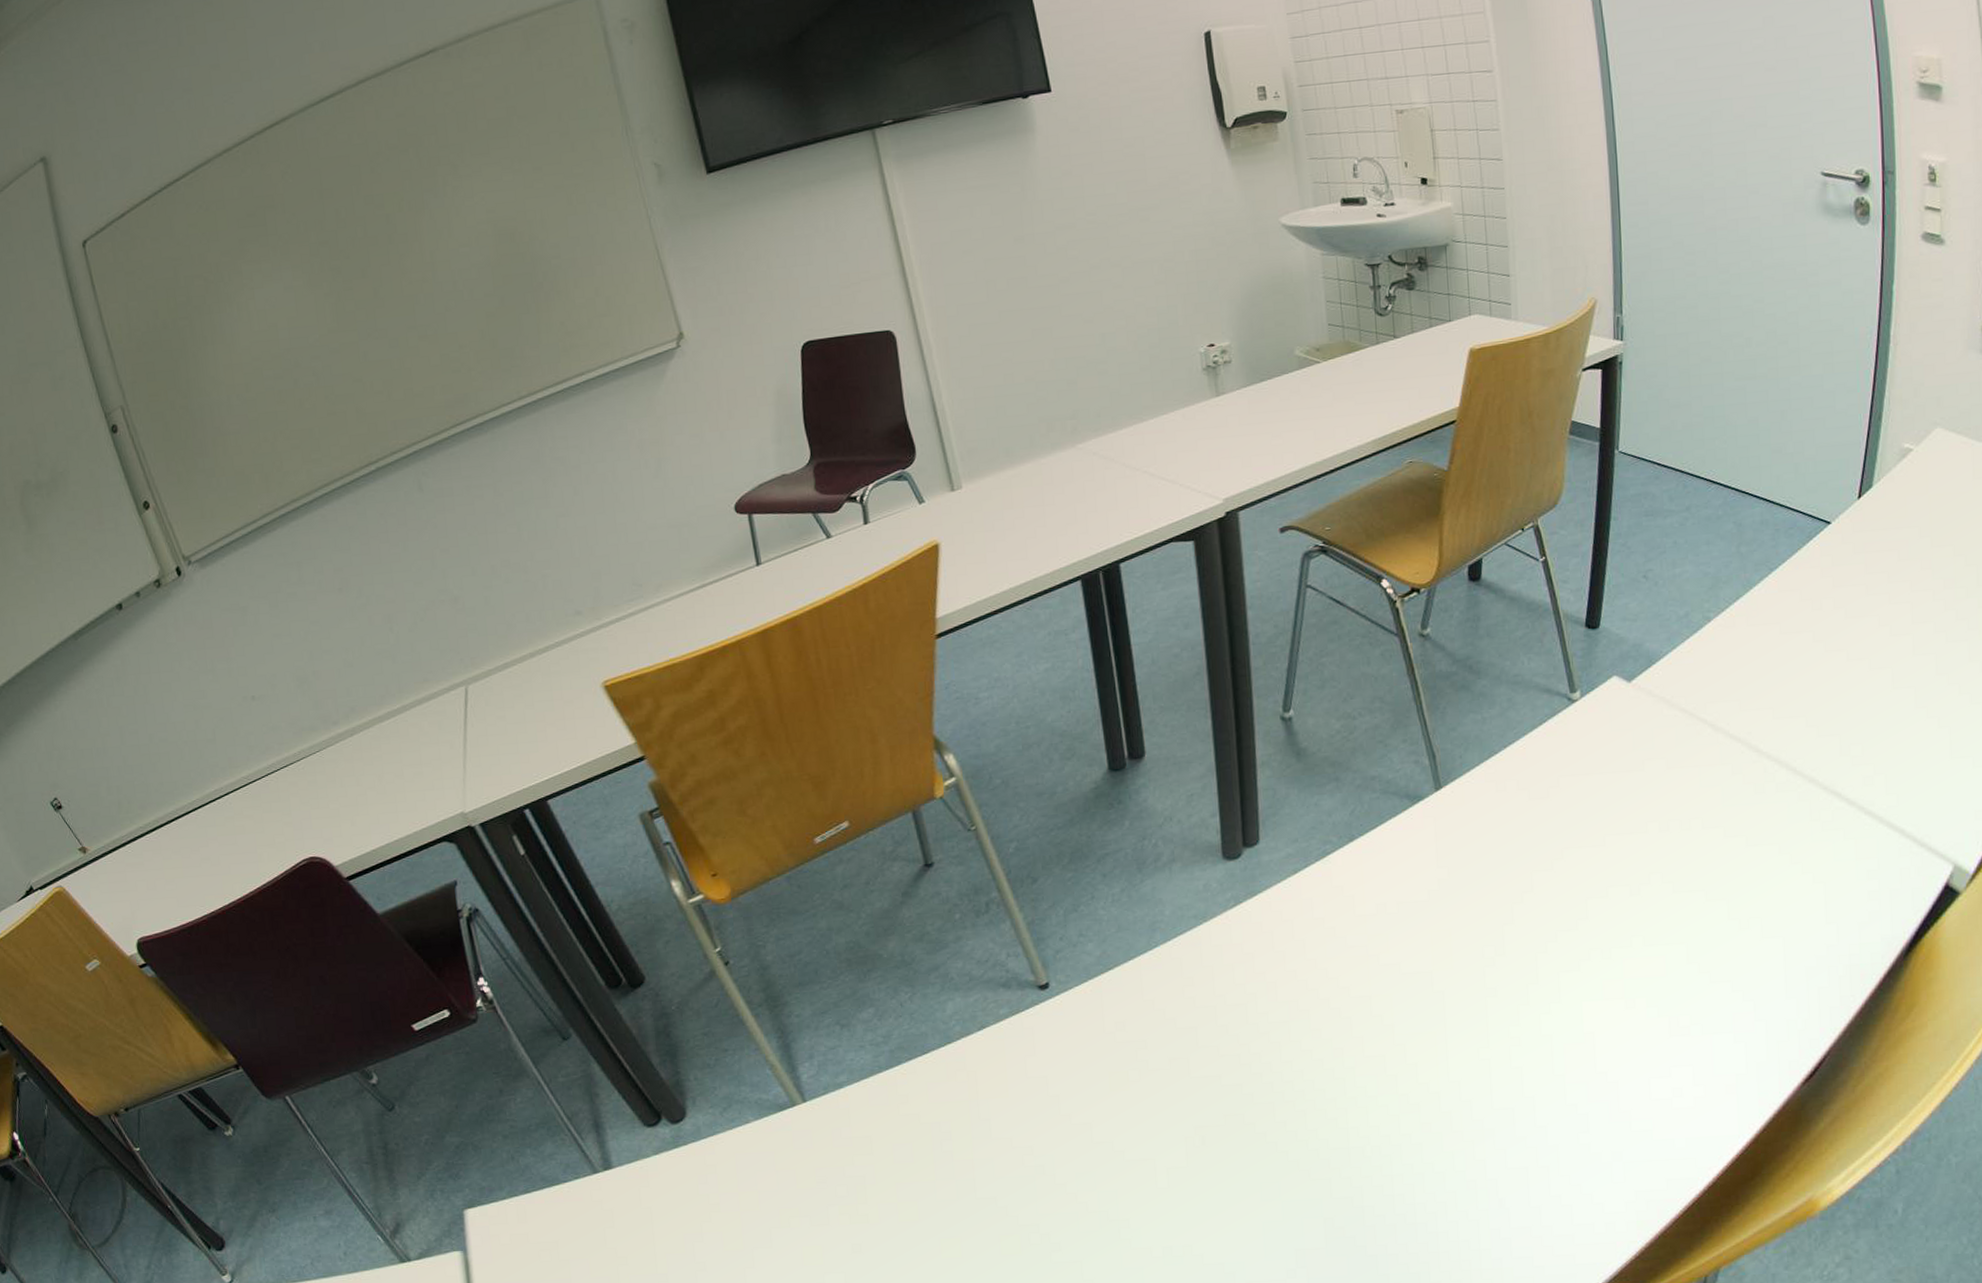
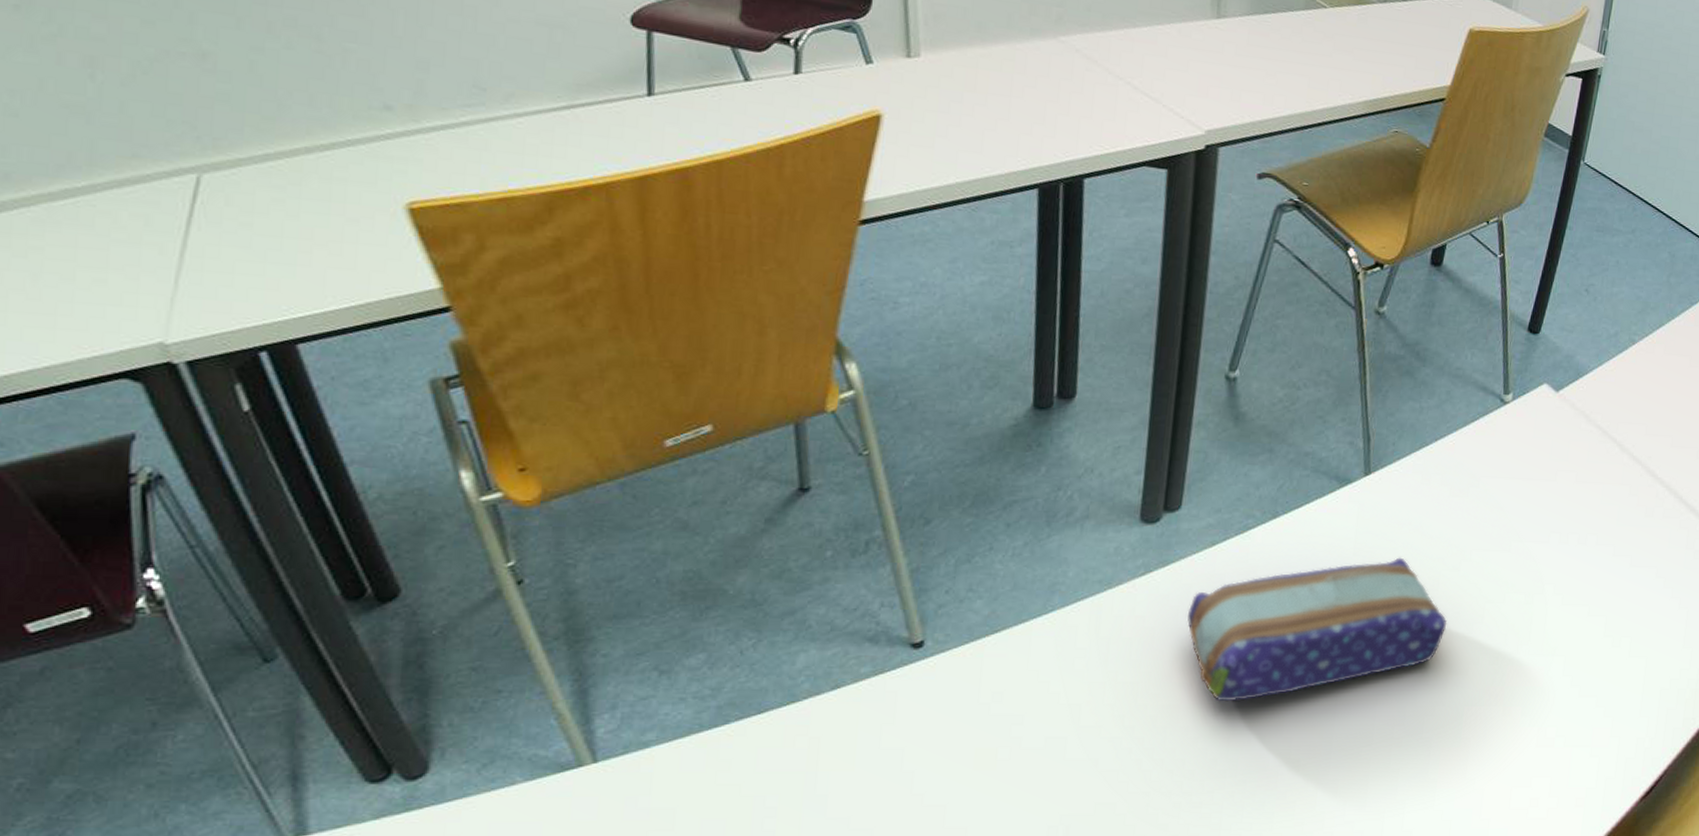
pencil case: none [1282,864,1549,1016] -> present [1187,557,1448,702]

